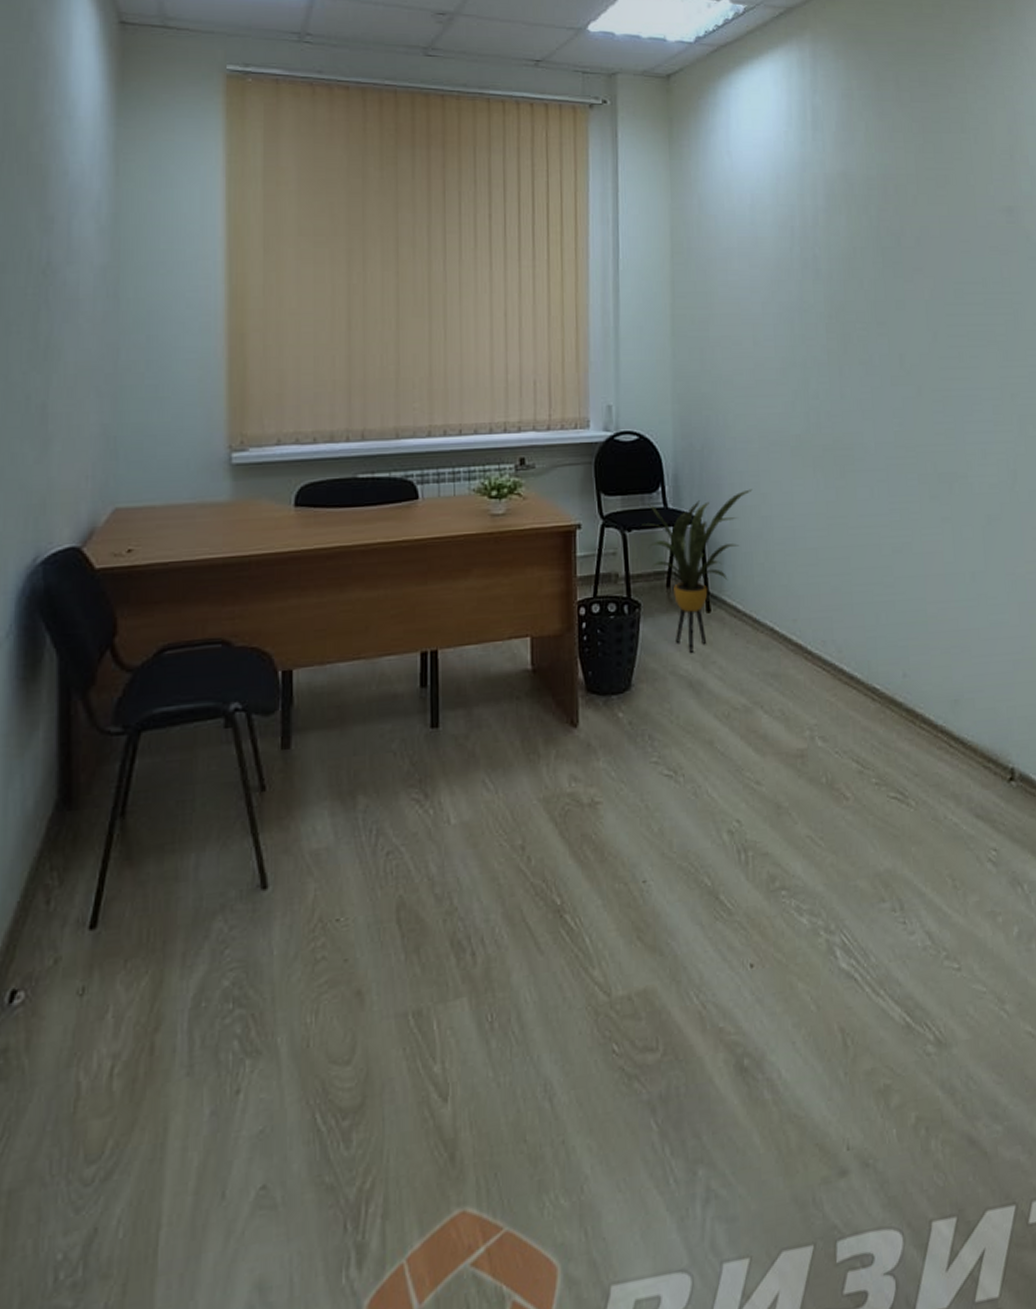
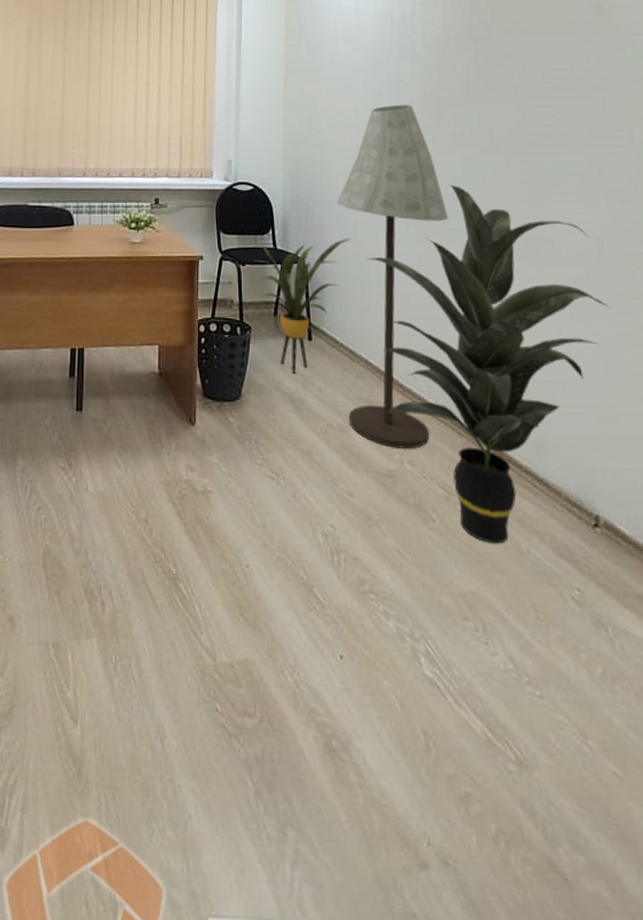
floor lamp: none [735,329,858,724] -> present [337,104,449,449]
indoor plant: none [769,419,1026,815] -> present [366,184,612,544]

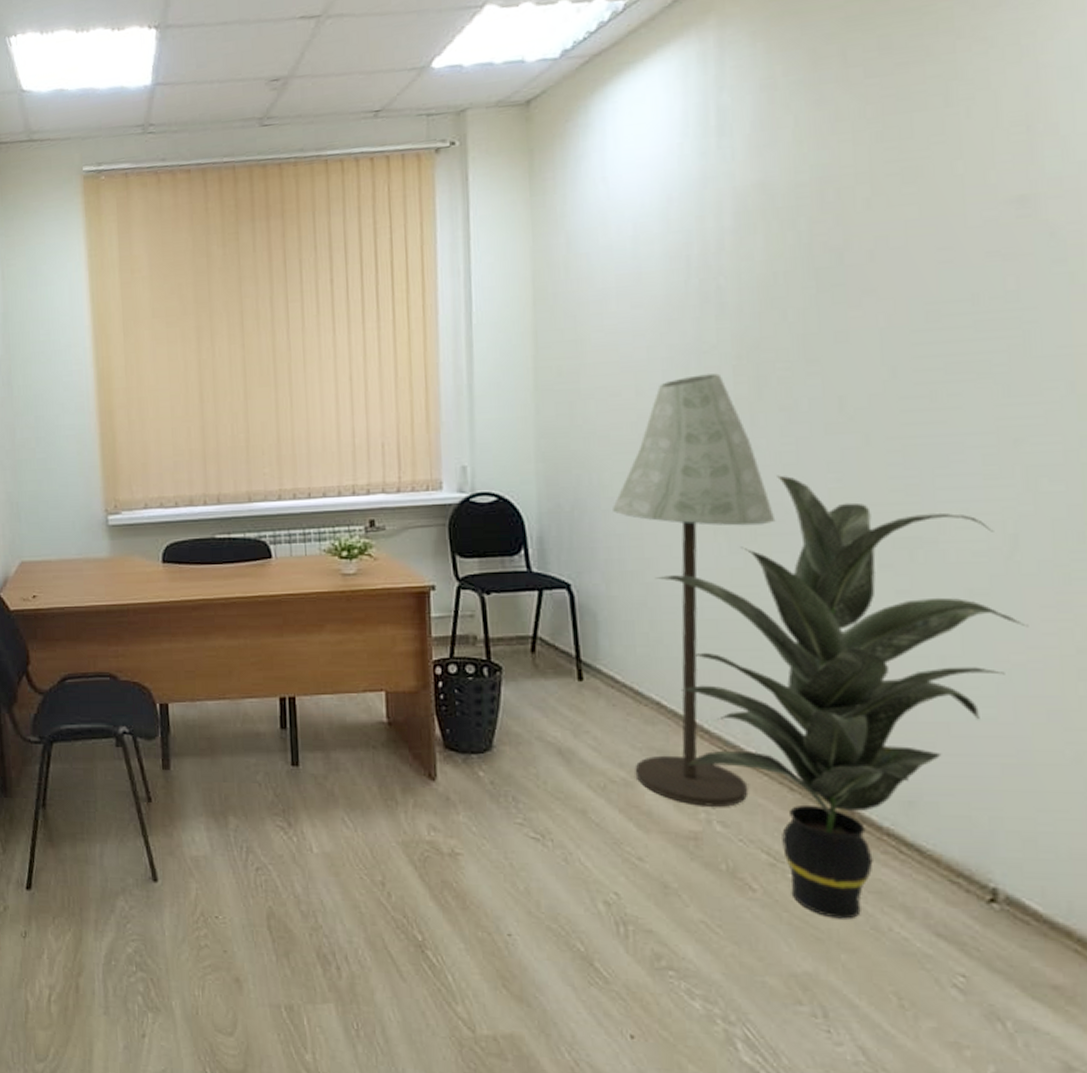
house plant: present [254,238,352,373] -> none [502,553,634,720]

